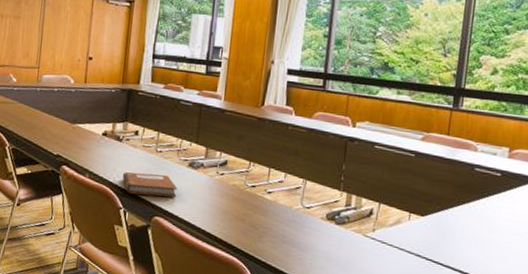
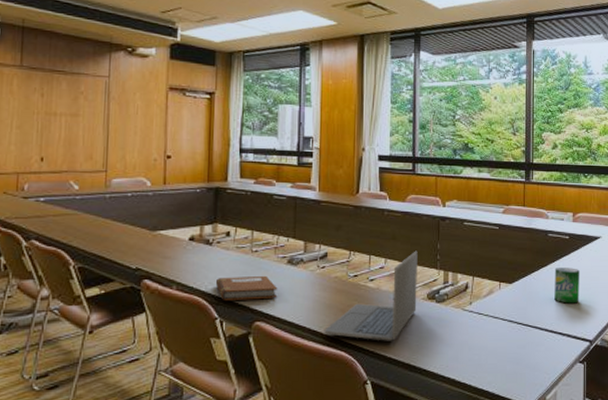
laptop: none [217,169,320,255] -> present [324,250,418,341]
beverage can: none [474,206,510,249] -> present [554,268,580,304]

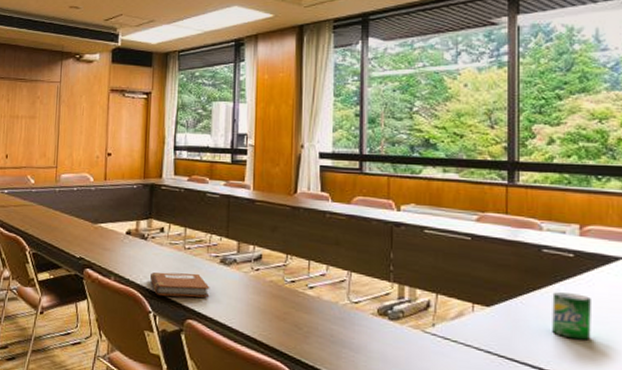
laptop: present [324,250,418,341] -> none [258,259,366,357]

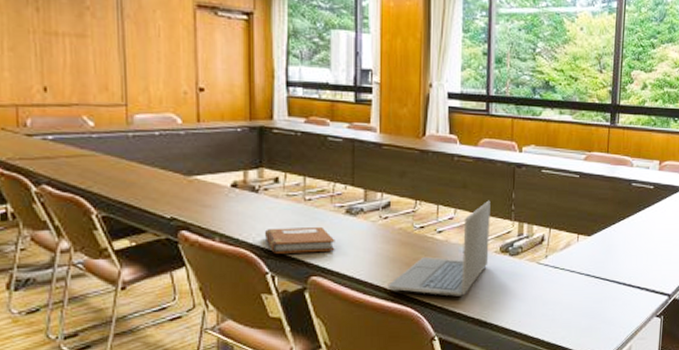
laptop: none [258,259,366,357] -> present [388,200,491,296]
beverage can: present [552,292,591,340] -> none [634,219,663,257]

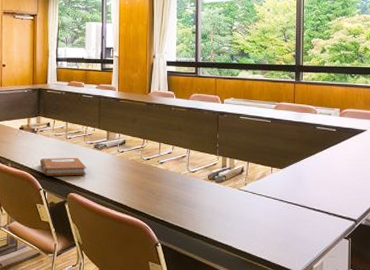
laptop: present [388,200,491,296] -> none [123,140,200,213]

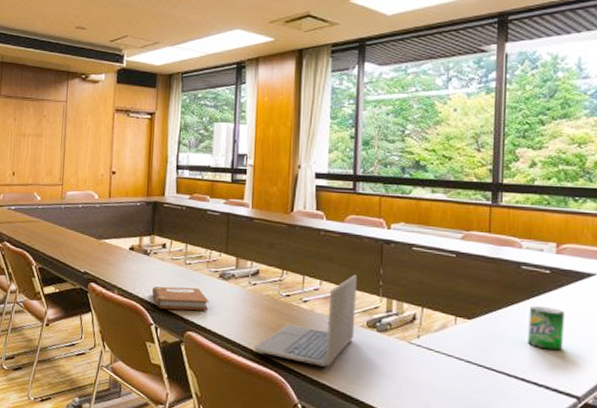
laptop: none [123,140,200,213] -> present [254,274,357,367]
beverage can: none [322,156,346,188] -> present [528,306,564,351]

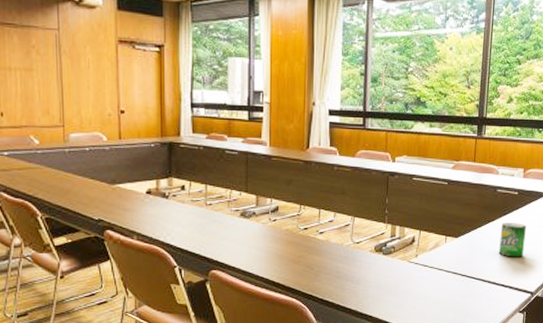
notebook: present [151,286,209,311] -> none [173,227,232,250]
laptop: present [254,274,357,367] -> none [276,205,366,290]

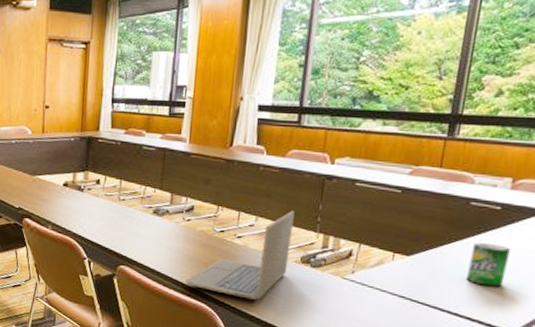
laptop: none [276,205,366,290] -> present [185,210,295,300]

